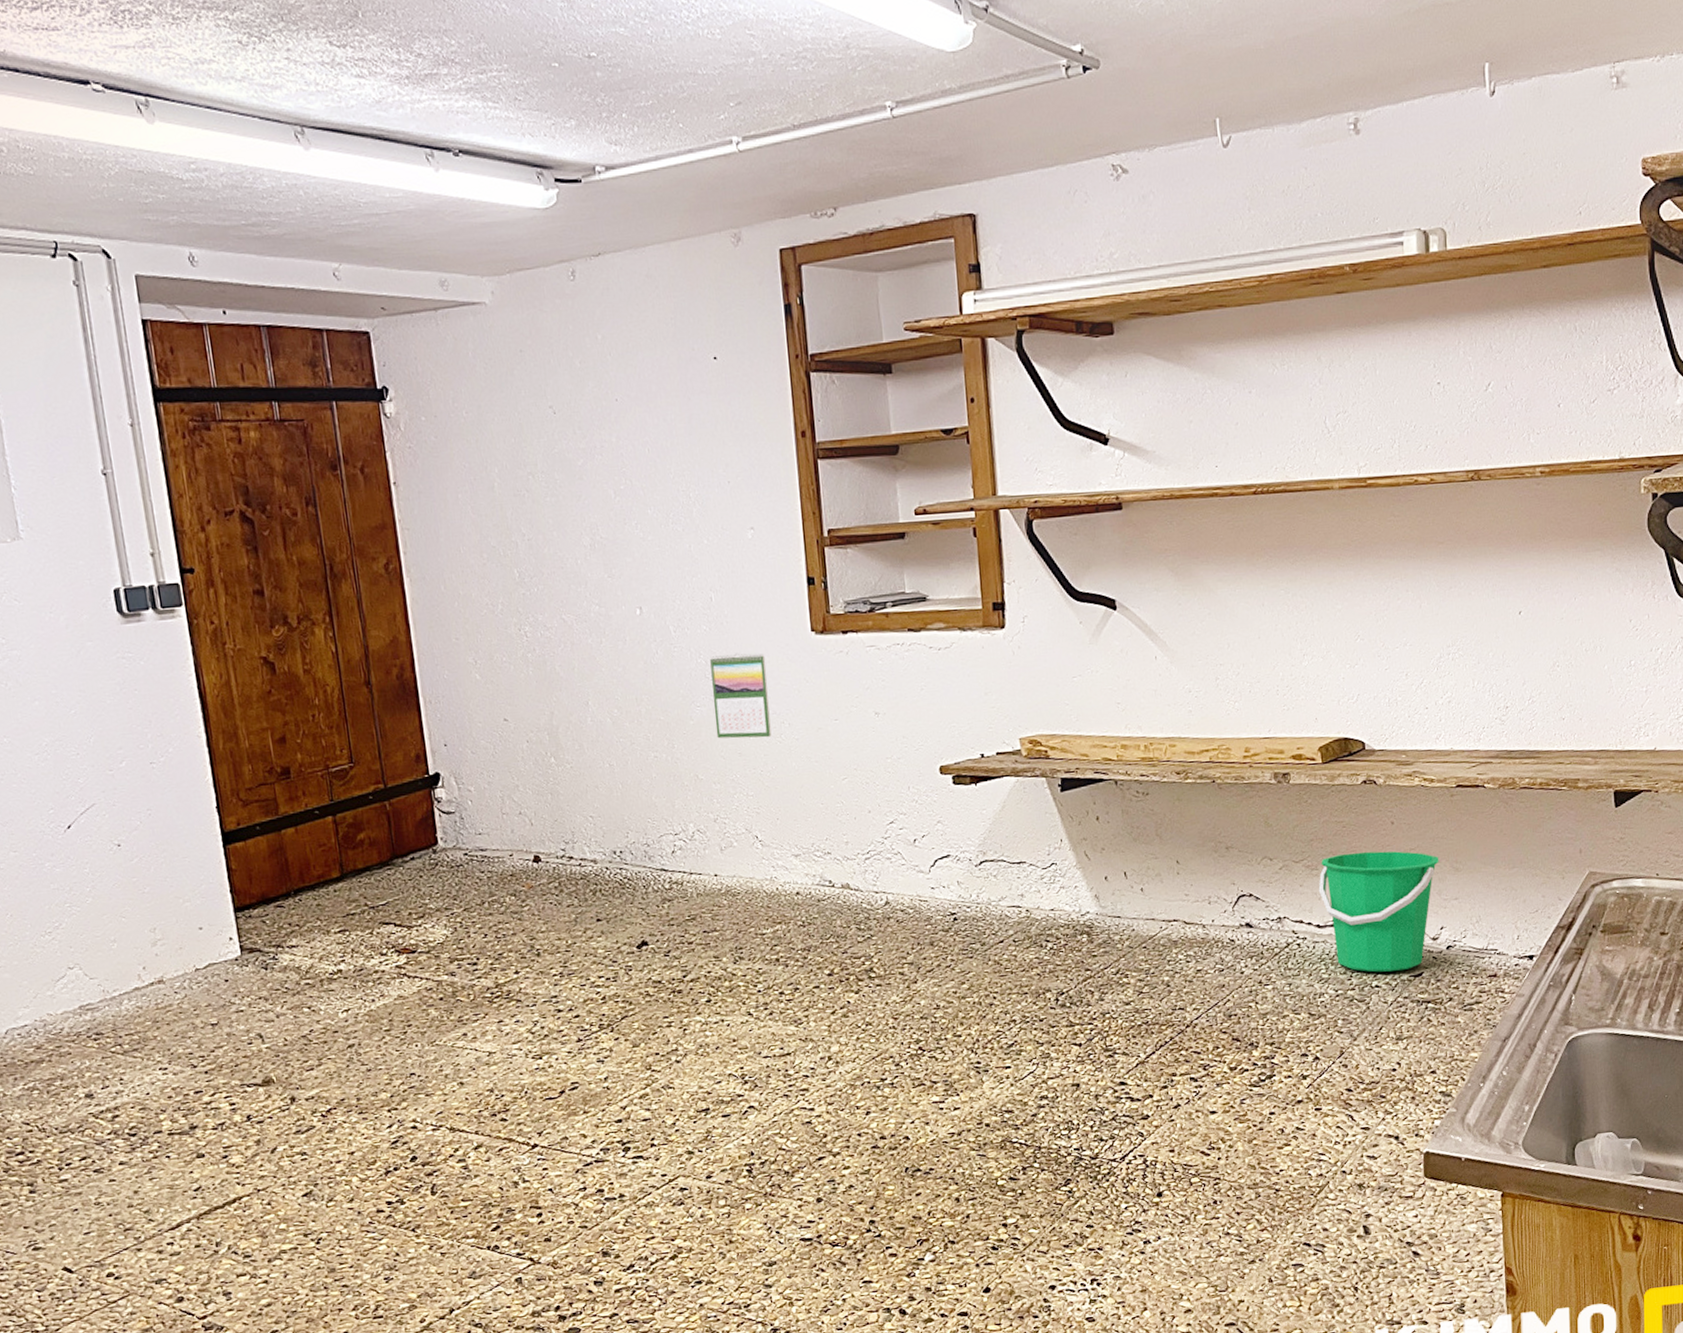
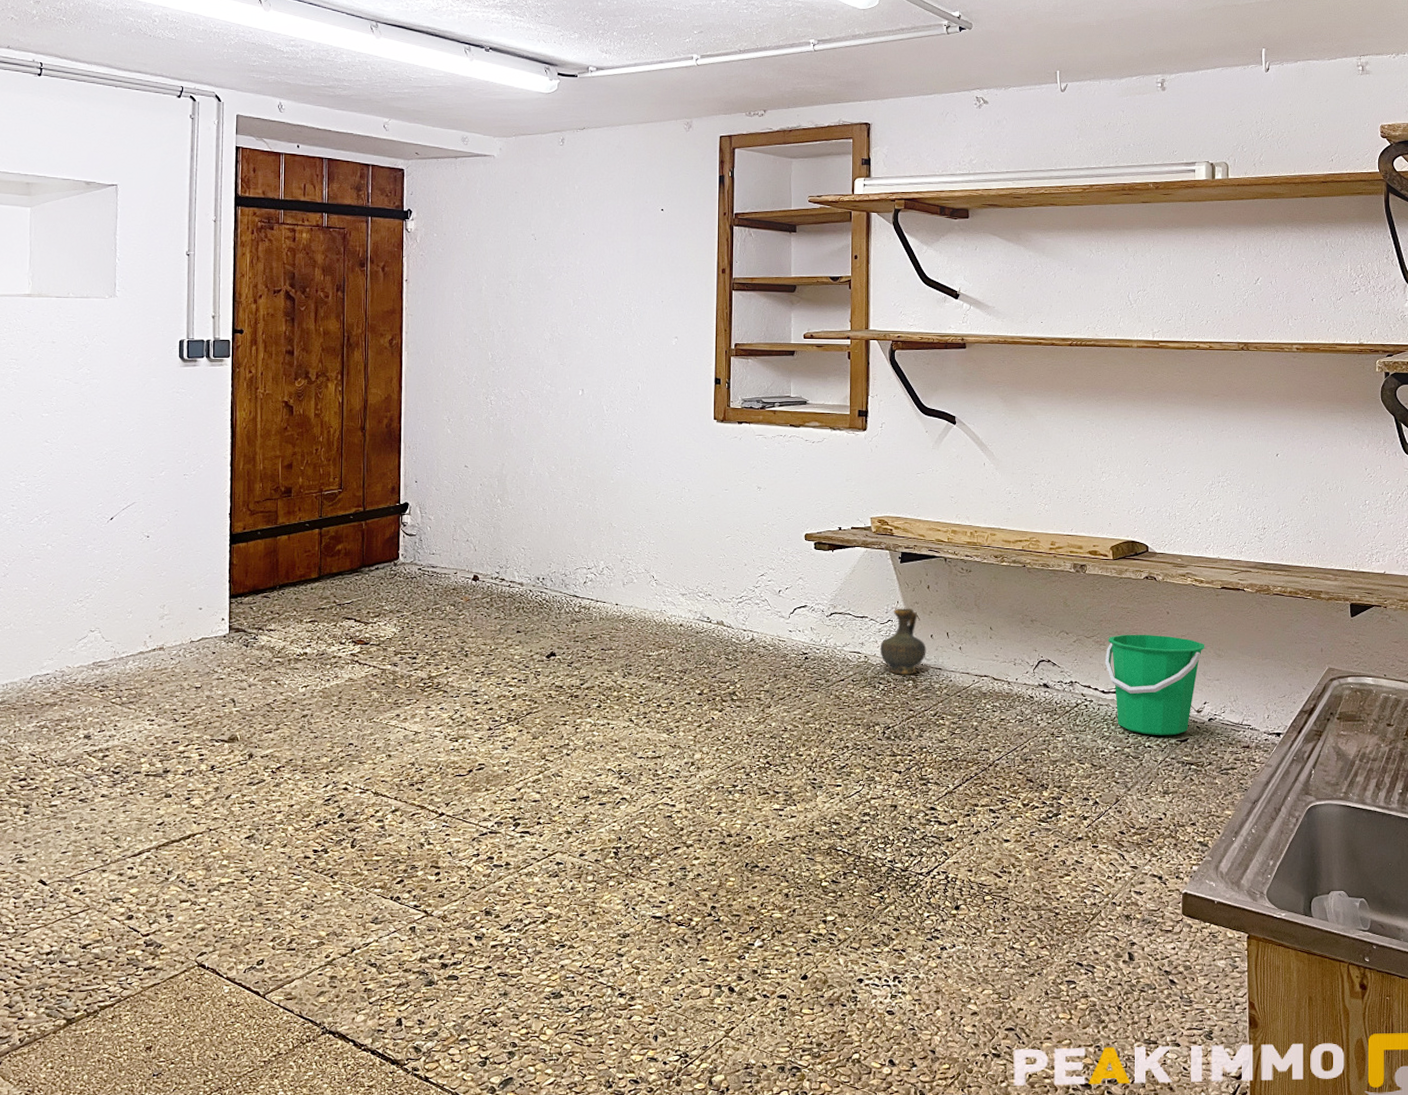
calendar: present [710,653,772,739] -> none [630,431,676,499]
ceramic jug: none [1043,846,1101,929] -> present [879,608,926,675]

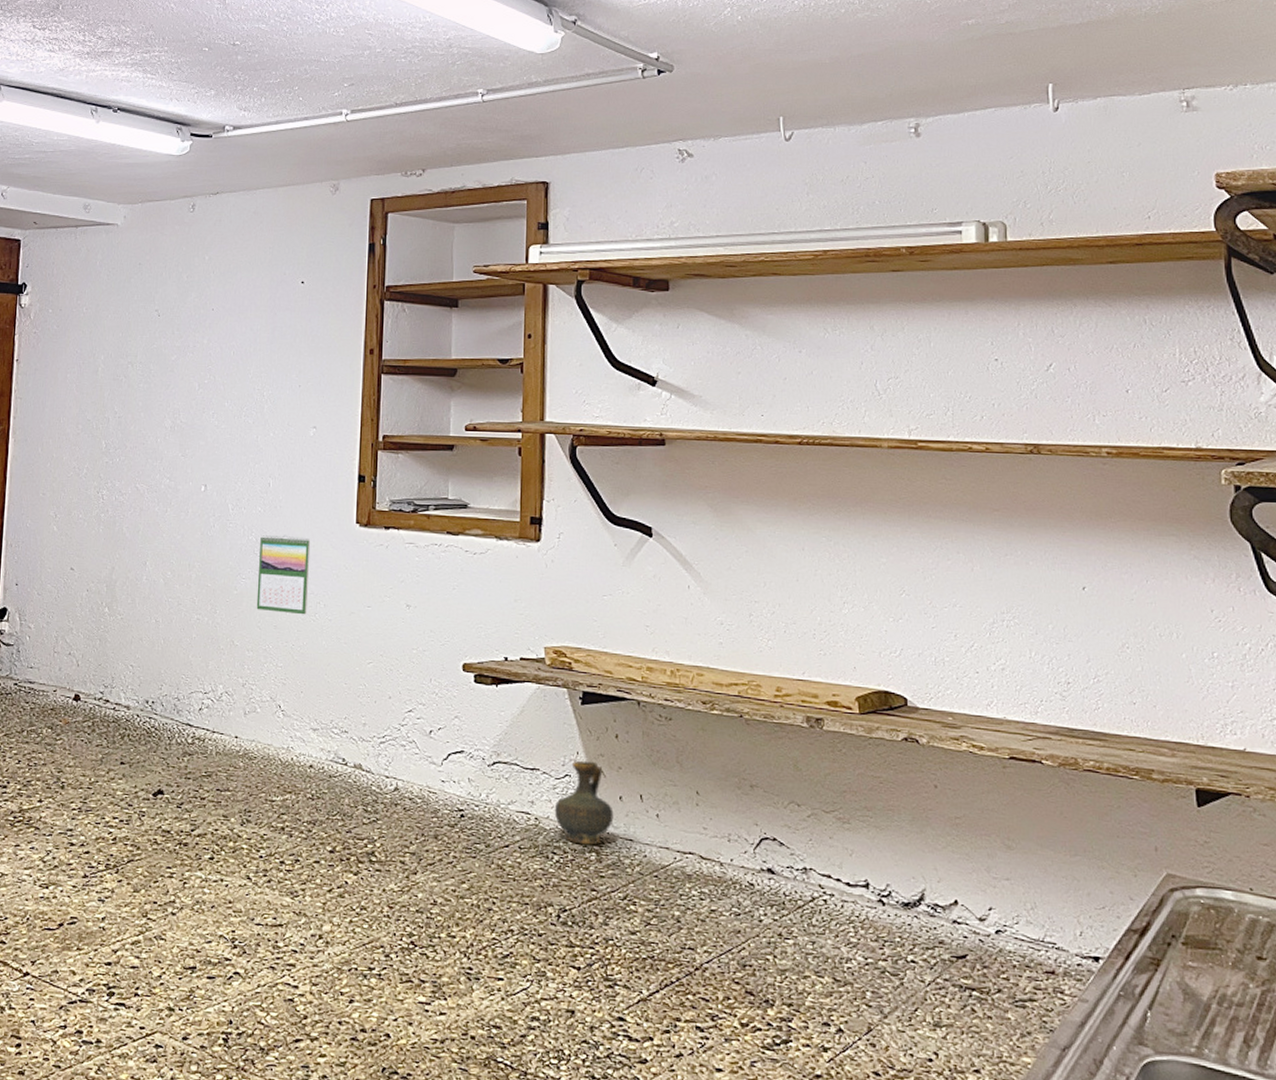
calendar: none [630,431,676,499] -> present [256,535,311,615]
bucket: present [1105,634,1205,735] -> none [850,811,989,949]

